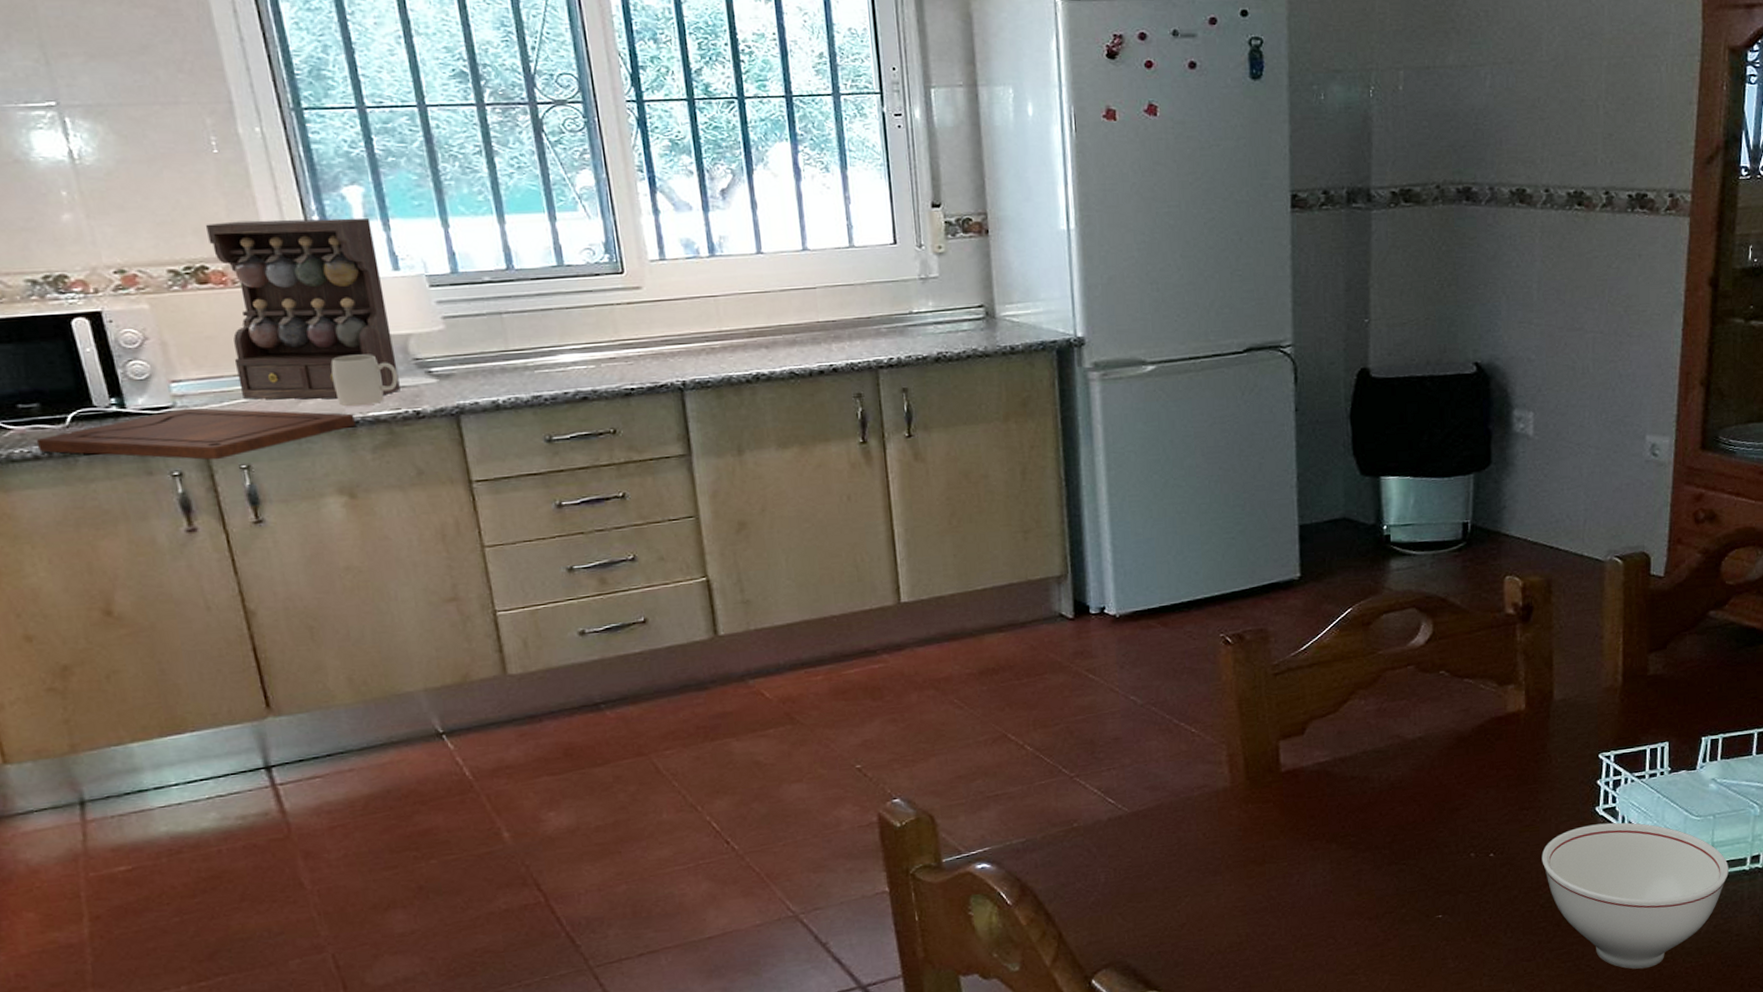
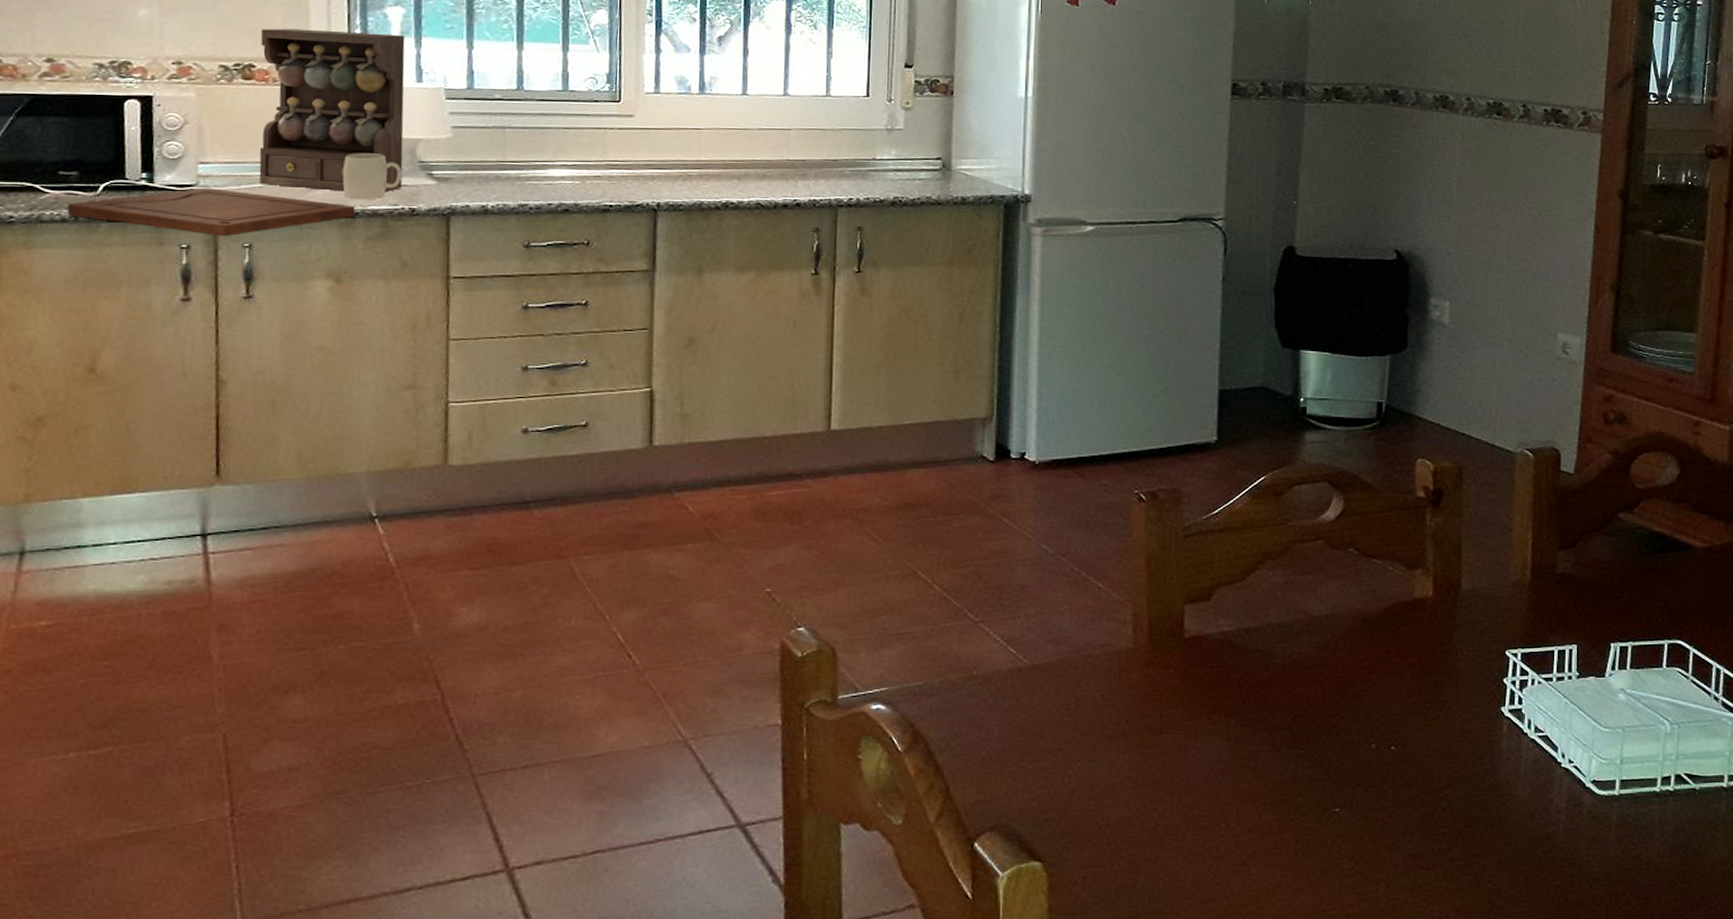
bowl: present [1541,822,1729,970] -> none [1444,725,1638,891]

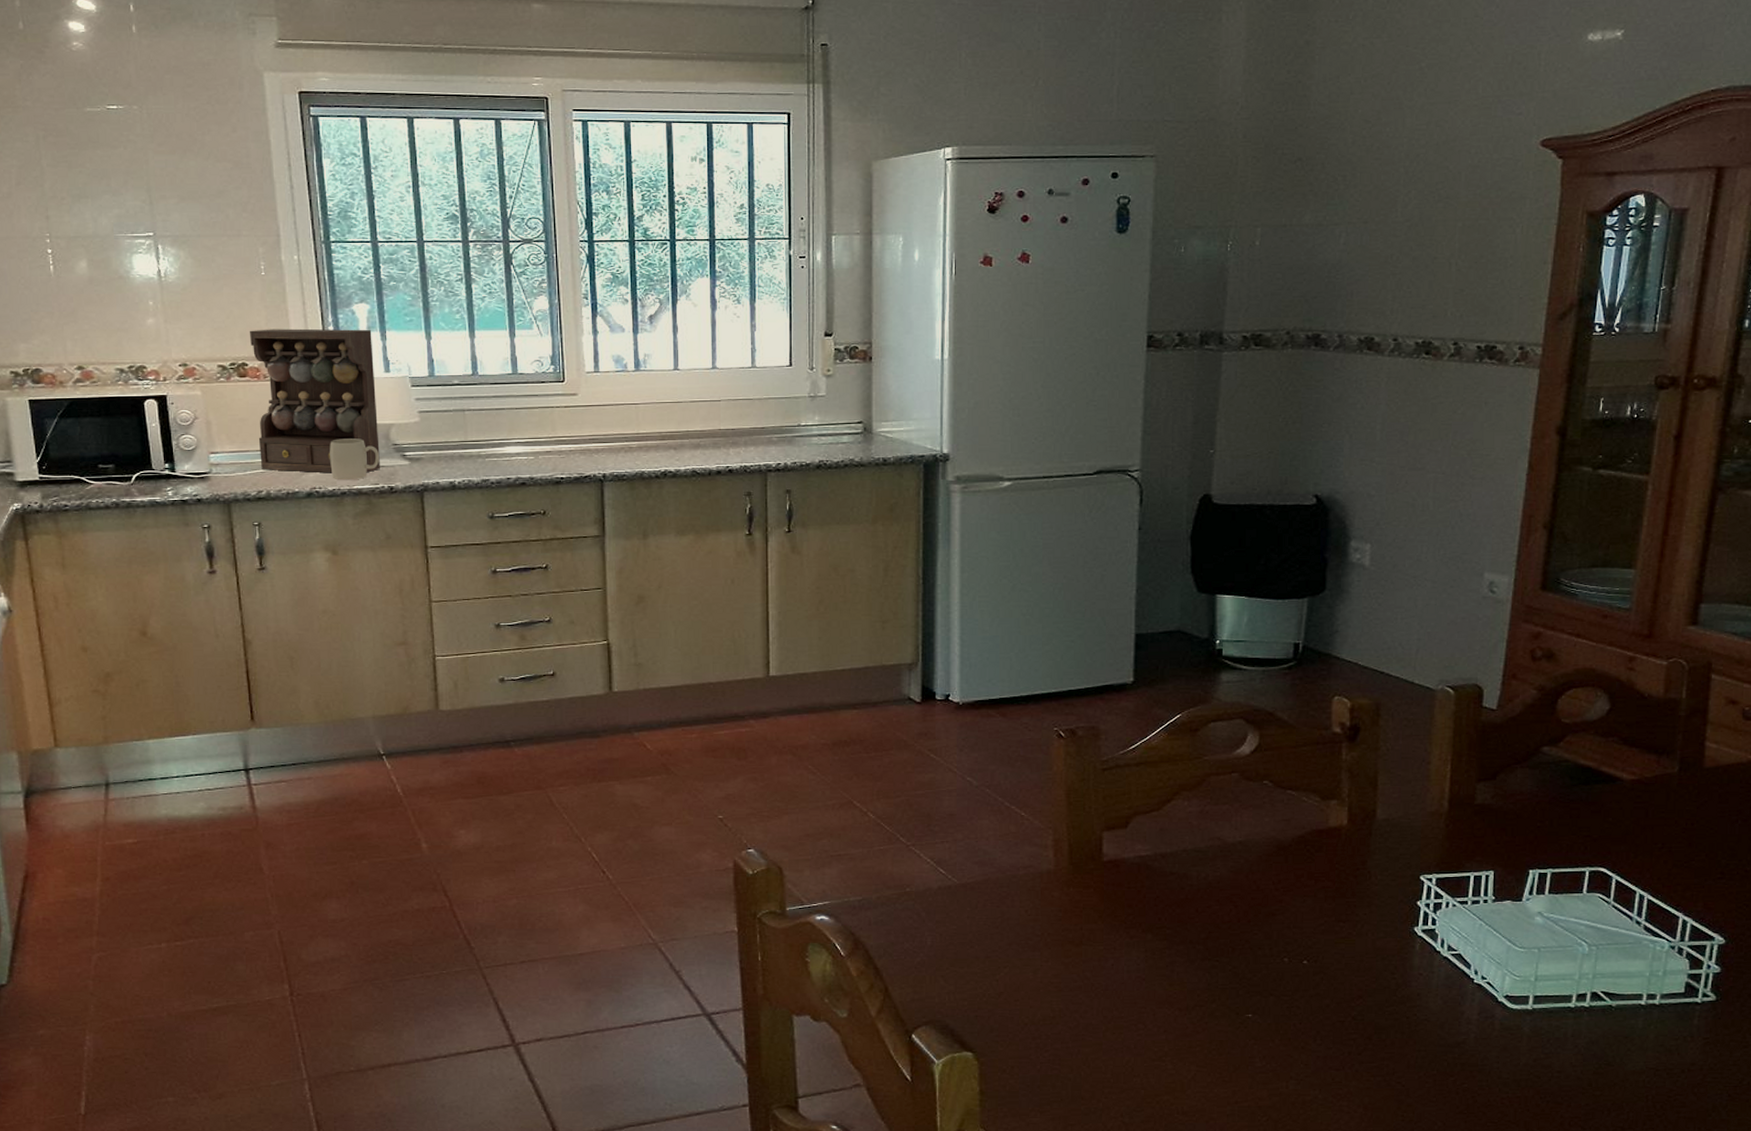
cutting board: present [67,187,355,237] -> none [108,474,343,517]

